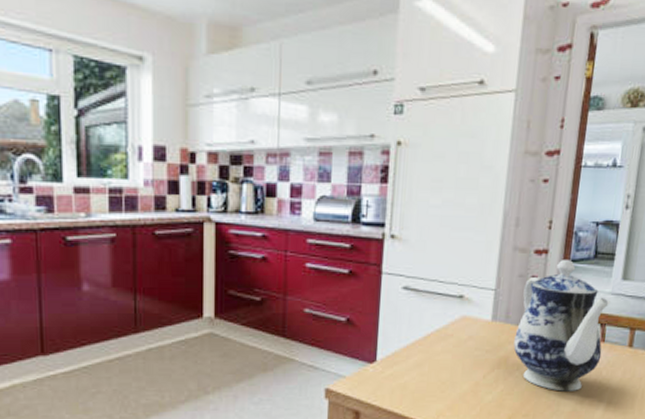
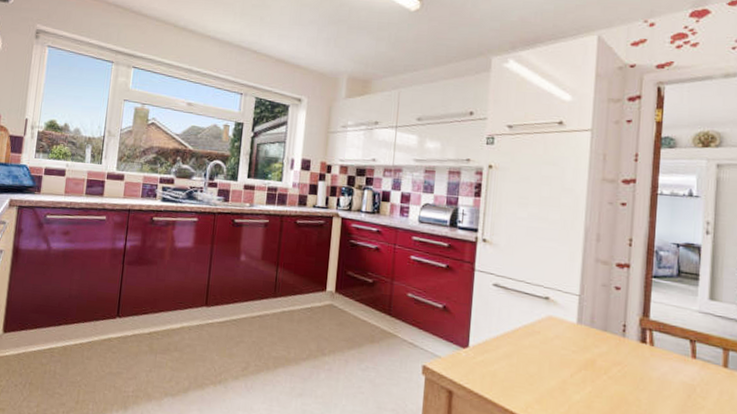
teapot: present [513,260,610,392] -> none [600,275,698,405]

